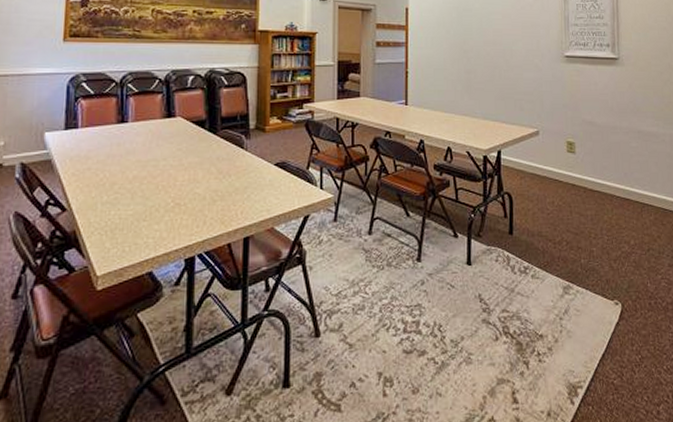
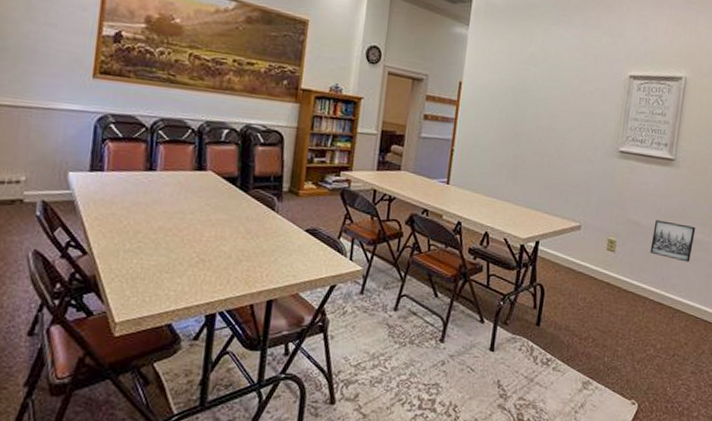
wall art: none [609,118,650,156] -> present [650,220,696,262]

